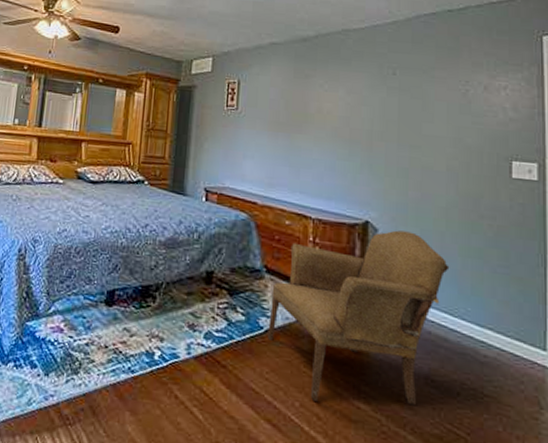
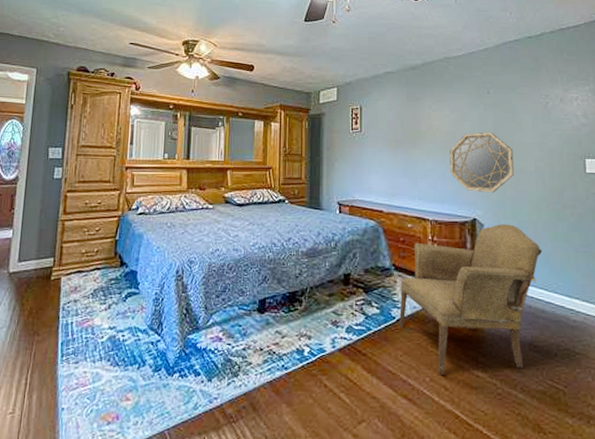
home mirror: none [341,120,420,193] -> present [450,132,514,193]

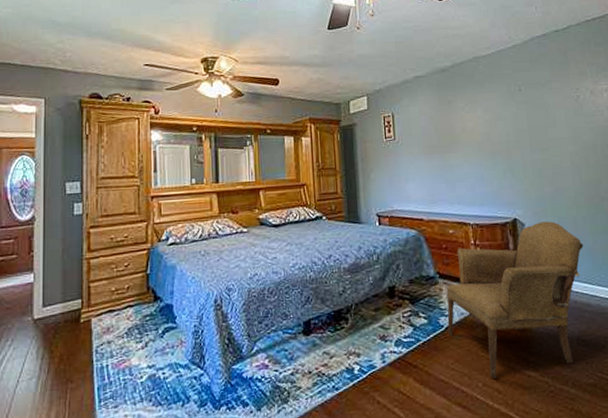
home mirror: present [450,132,514,193] -> none [485,130,551,192]

